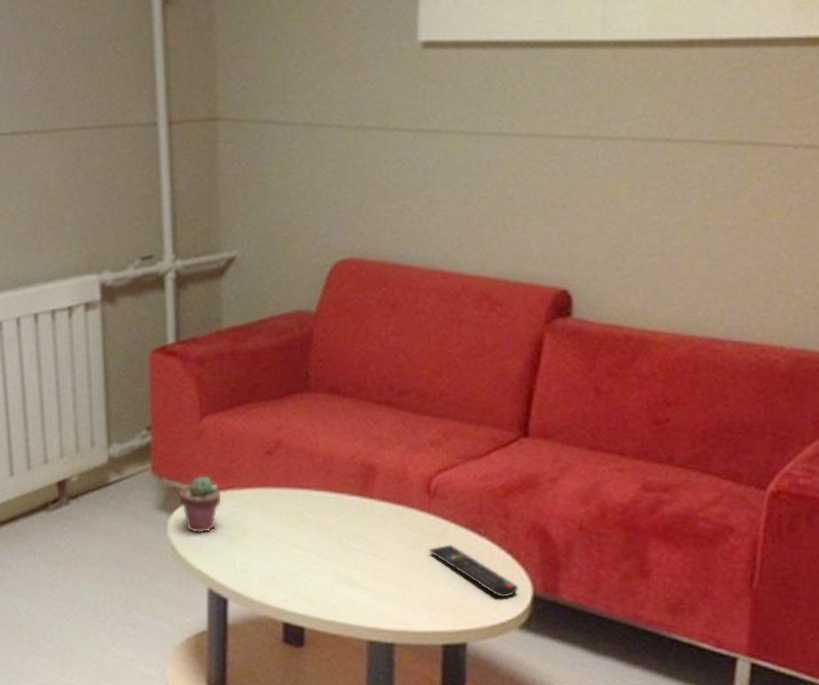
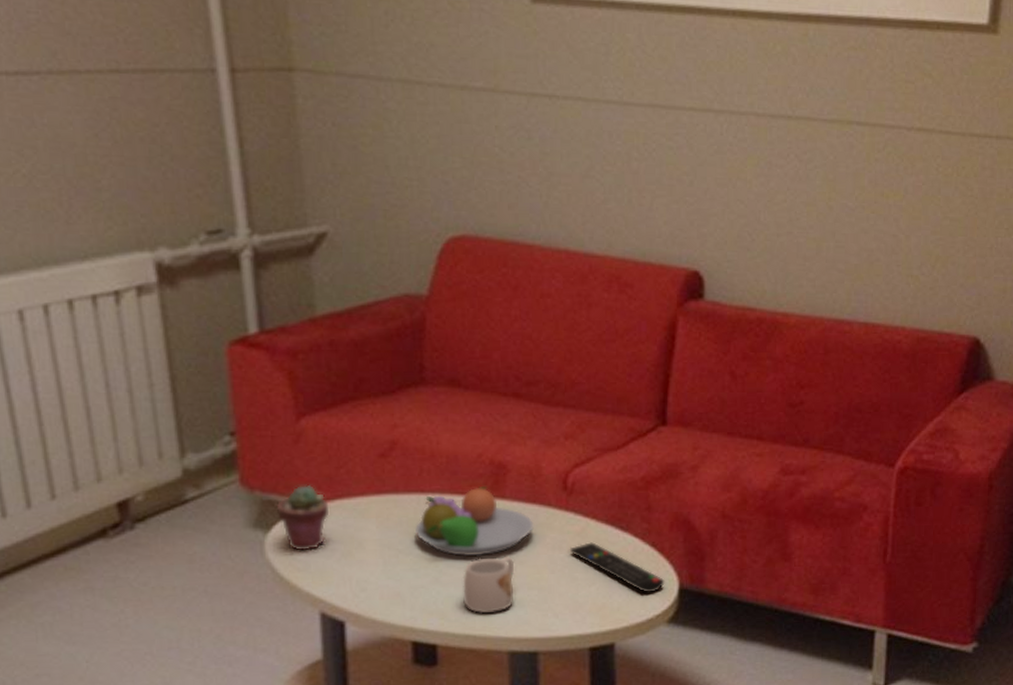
fruit bowl: none [292,485,397,550] -> present [415,485,534,557]
mug: none [330,551,378,603] -> present [463,556,515,614]

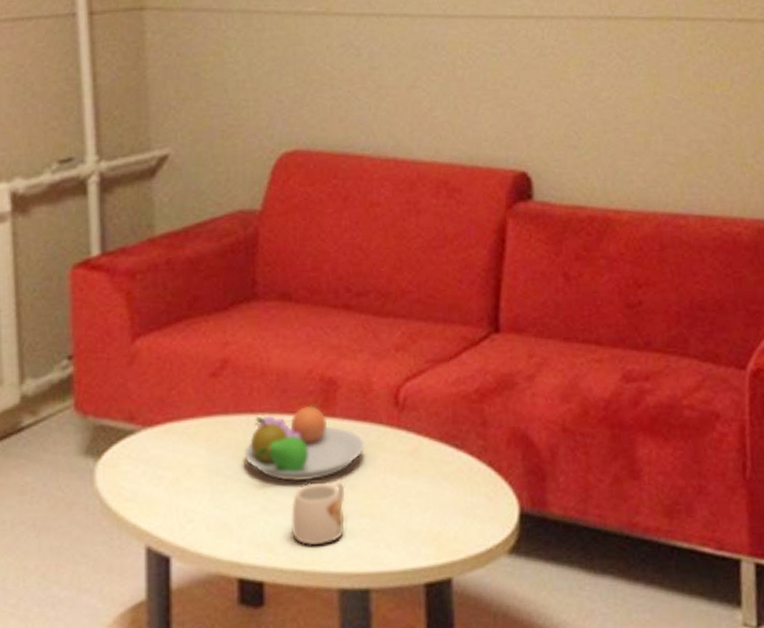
potted succulent: present [276,484,330,551] -> none [107,407,160,480]
remote control: present [570,542,665,593] -> none [403,463,504,519]

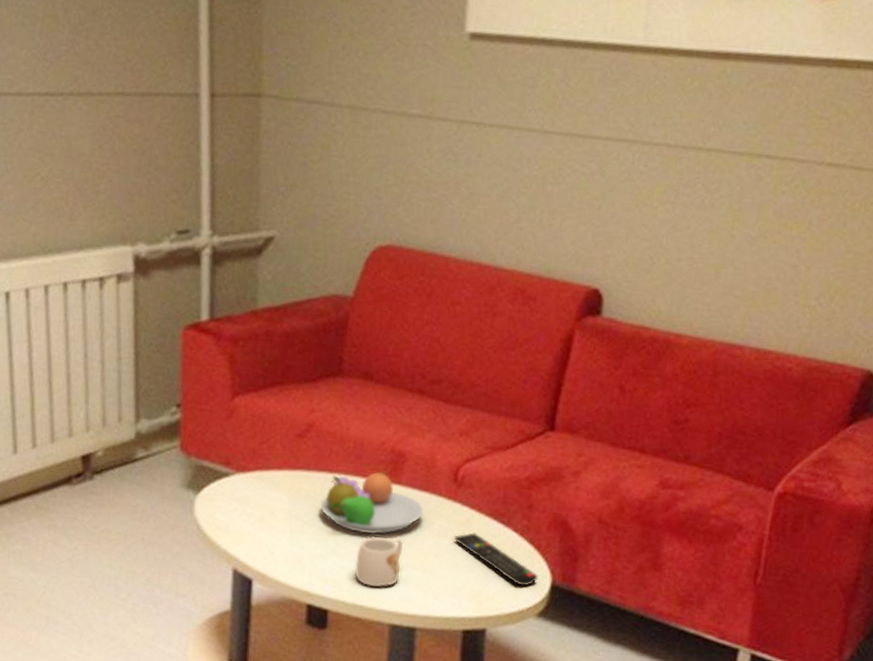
remote control: none [403,463,504,519] -> present [454,532,539,587]

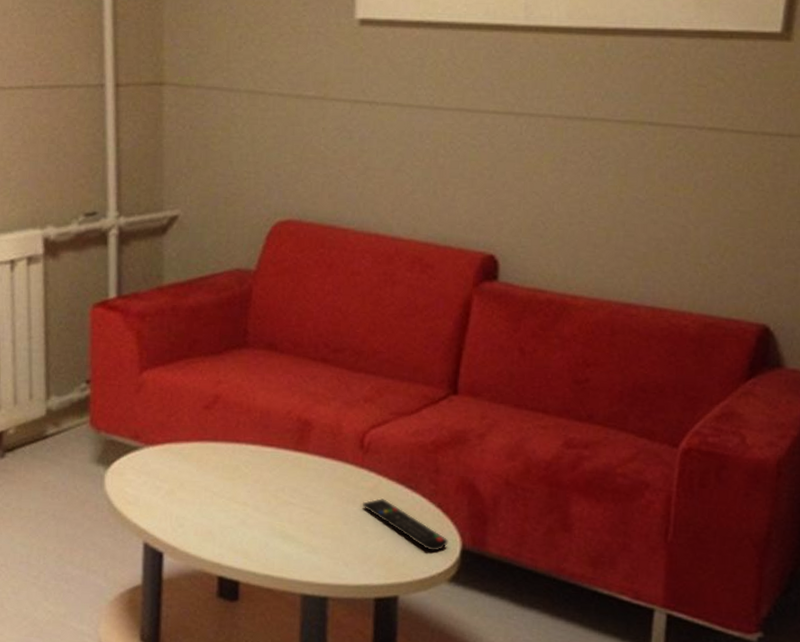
fruit bowl: present [320,471,424,535] -> none [229,439,332,504]
mug: present [355,536,404,587] -> none [265,505,313,557]

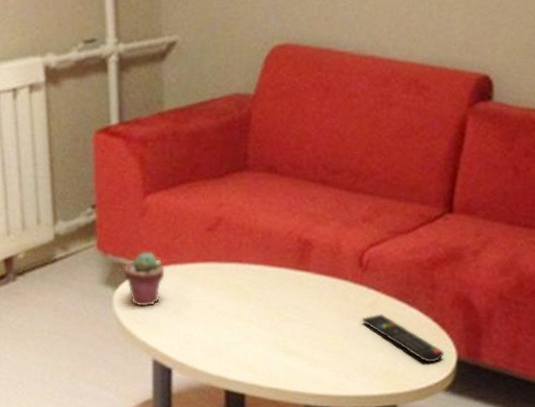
potted succulent: none [116,428,160,487] -> present [123,251,165,307]

